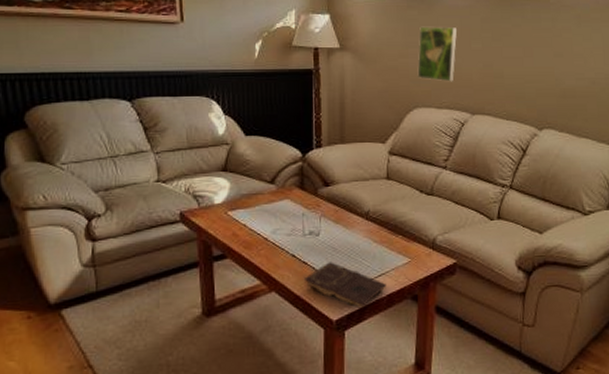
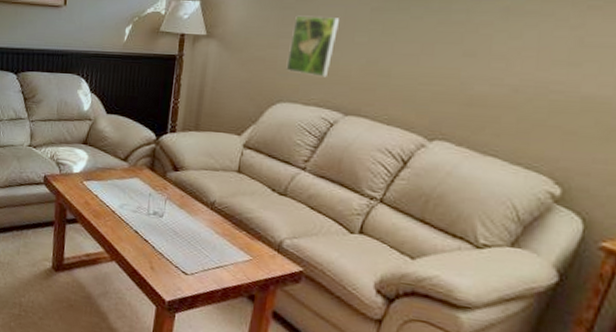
book: present [305,262,386,308] -> none [144,244,223,295]

